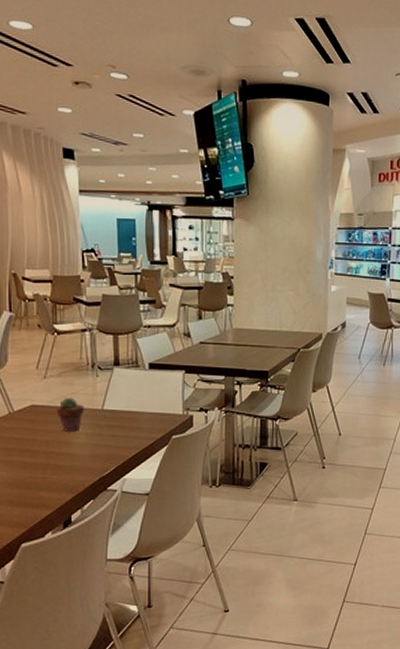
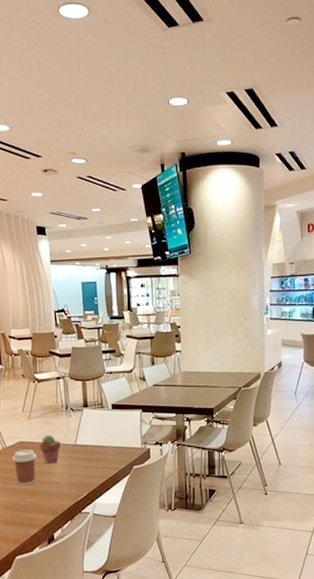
coffee cup: none [20,415,53,458] -> present [11,450,37,486]

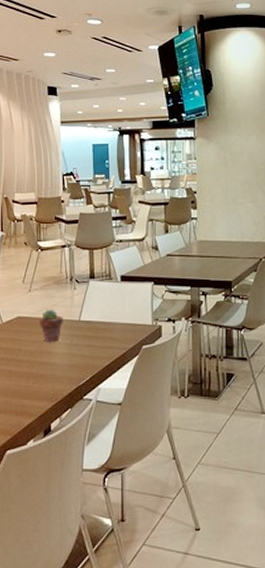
coffee cup: present [11,450,37,486] -> none [8,326,36,367]

